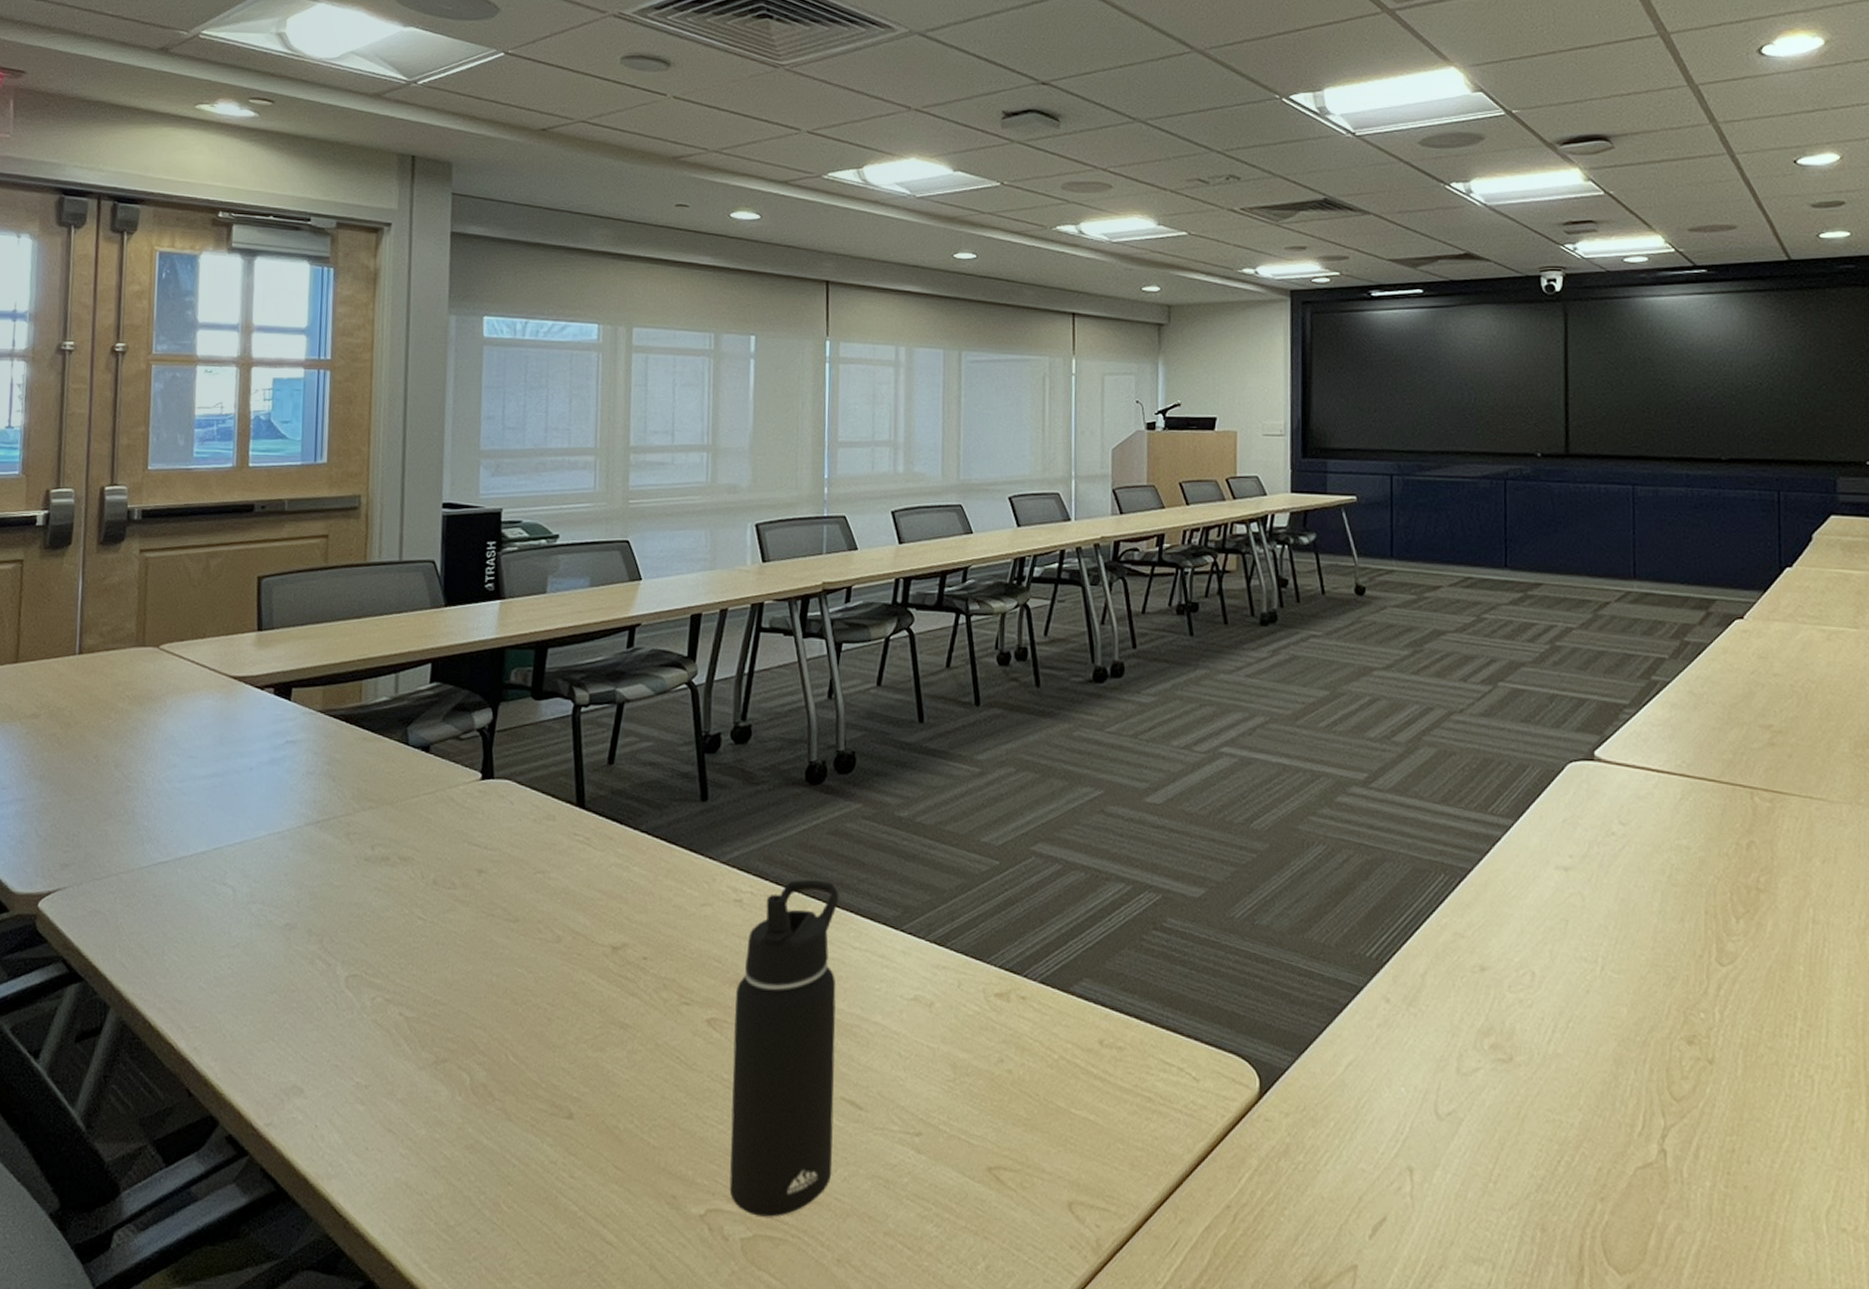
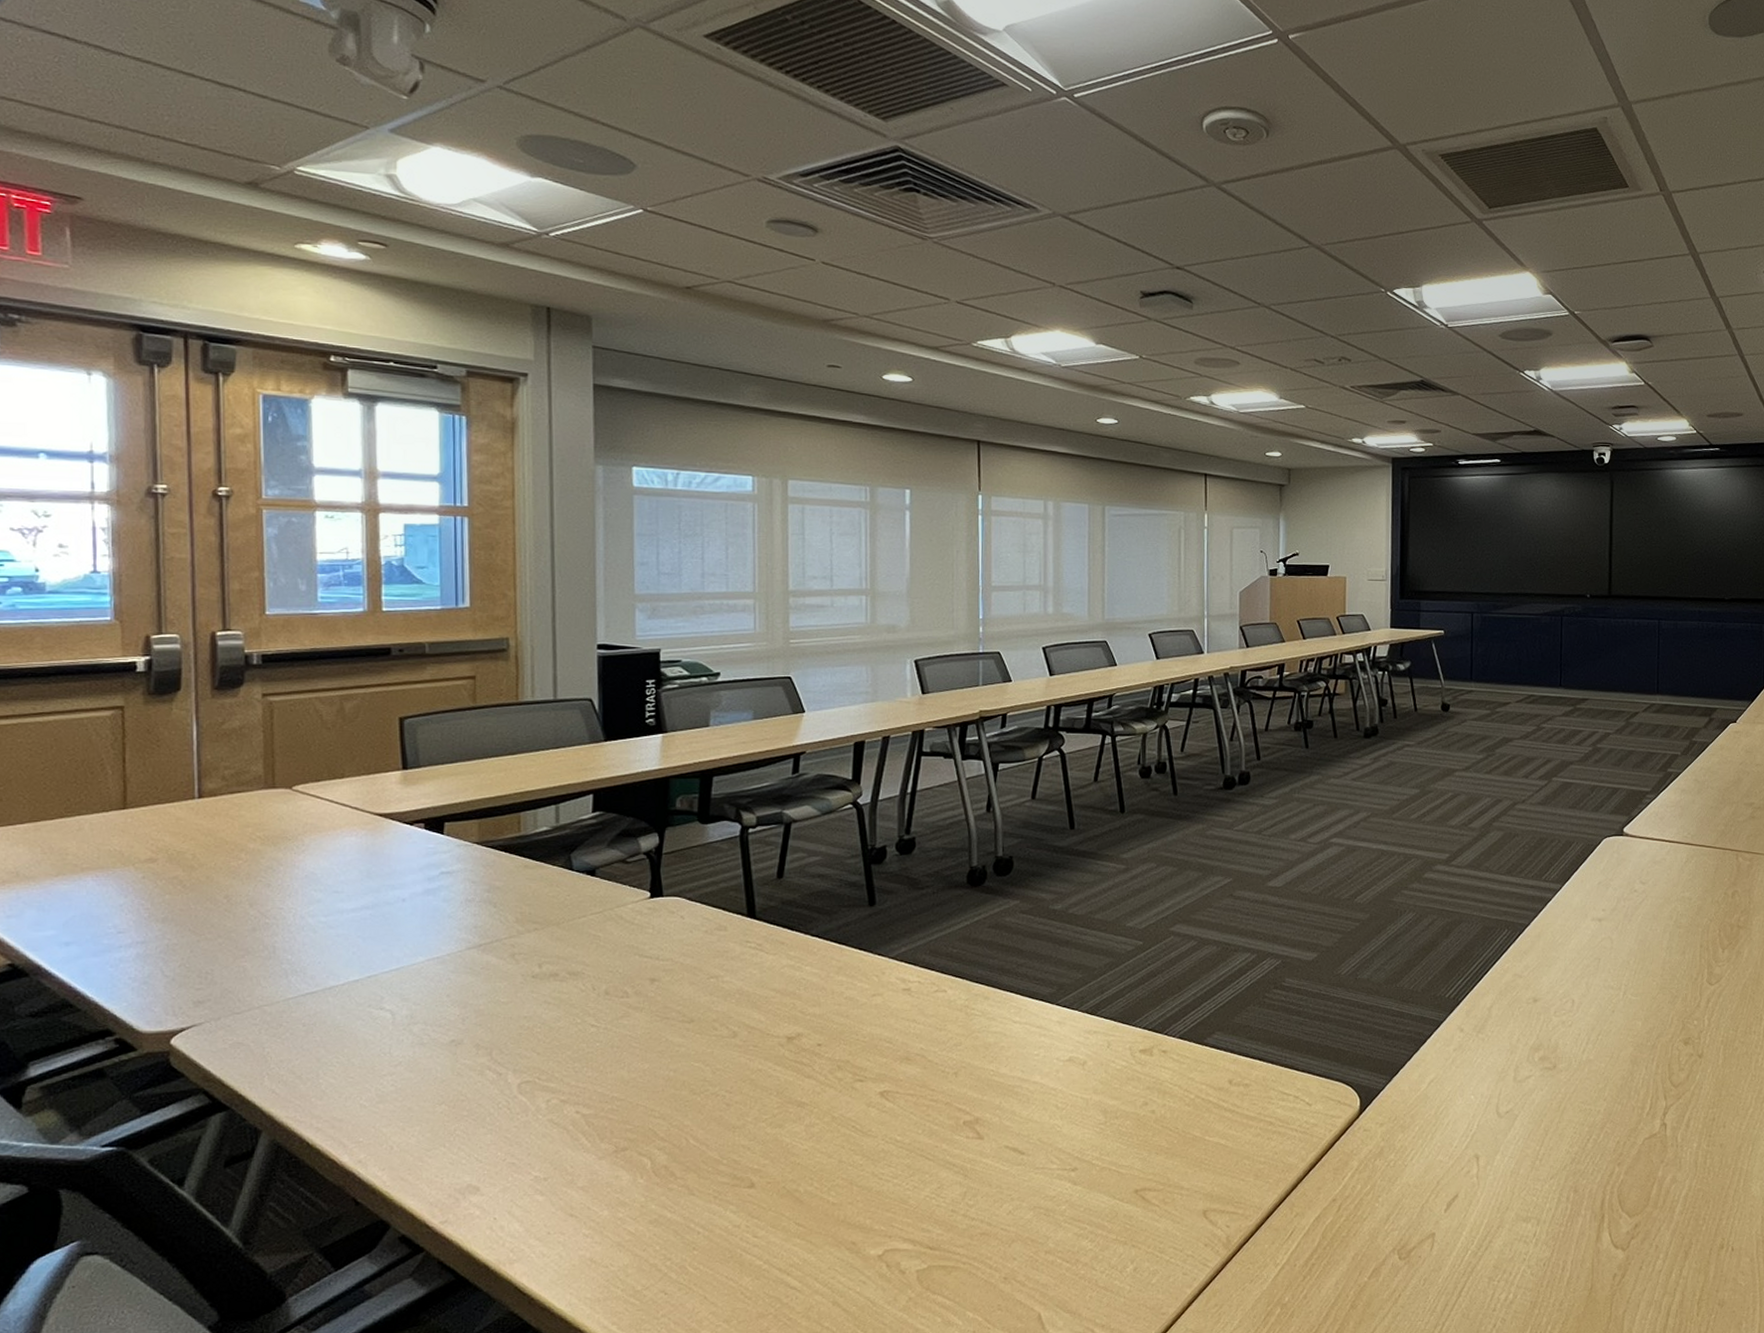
water bottle: present [729,879,839,1217] -> none [905,968,1000,1251]

